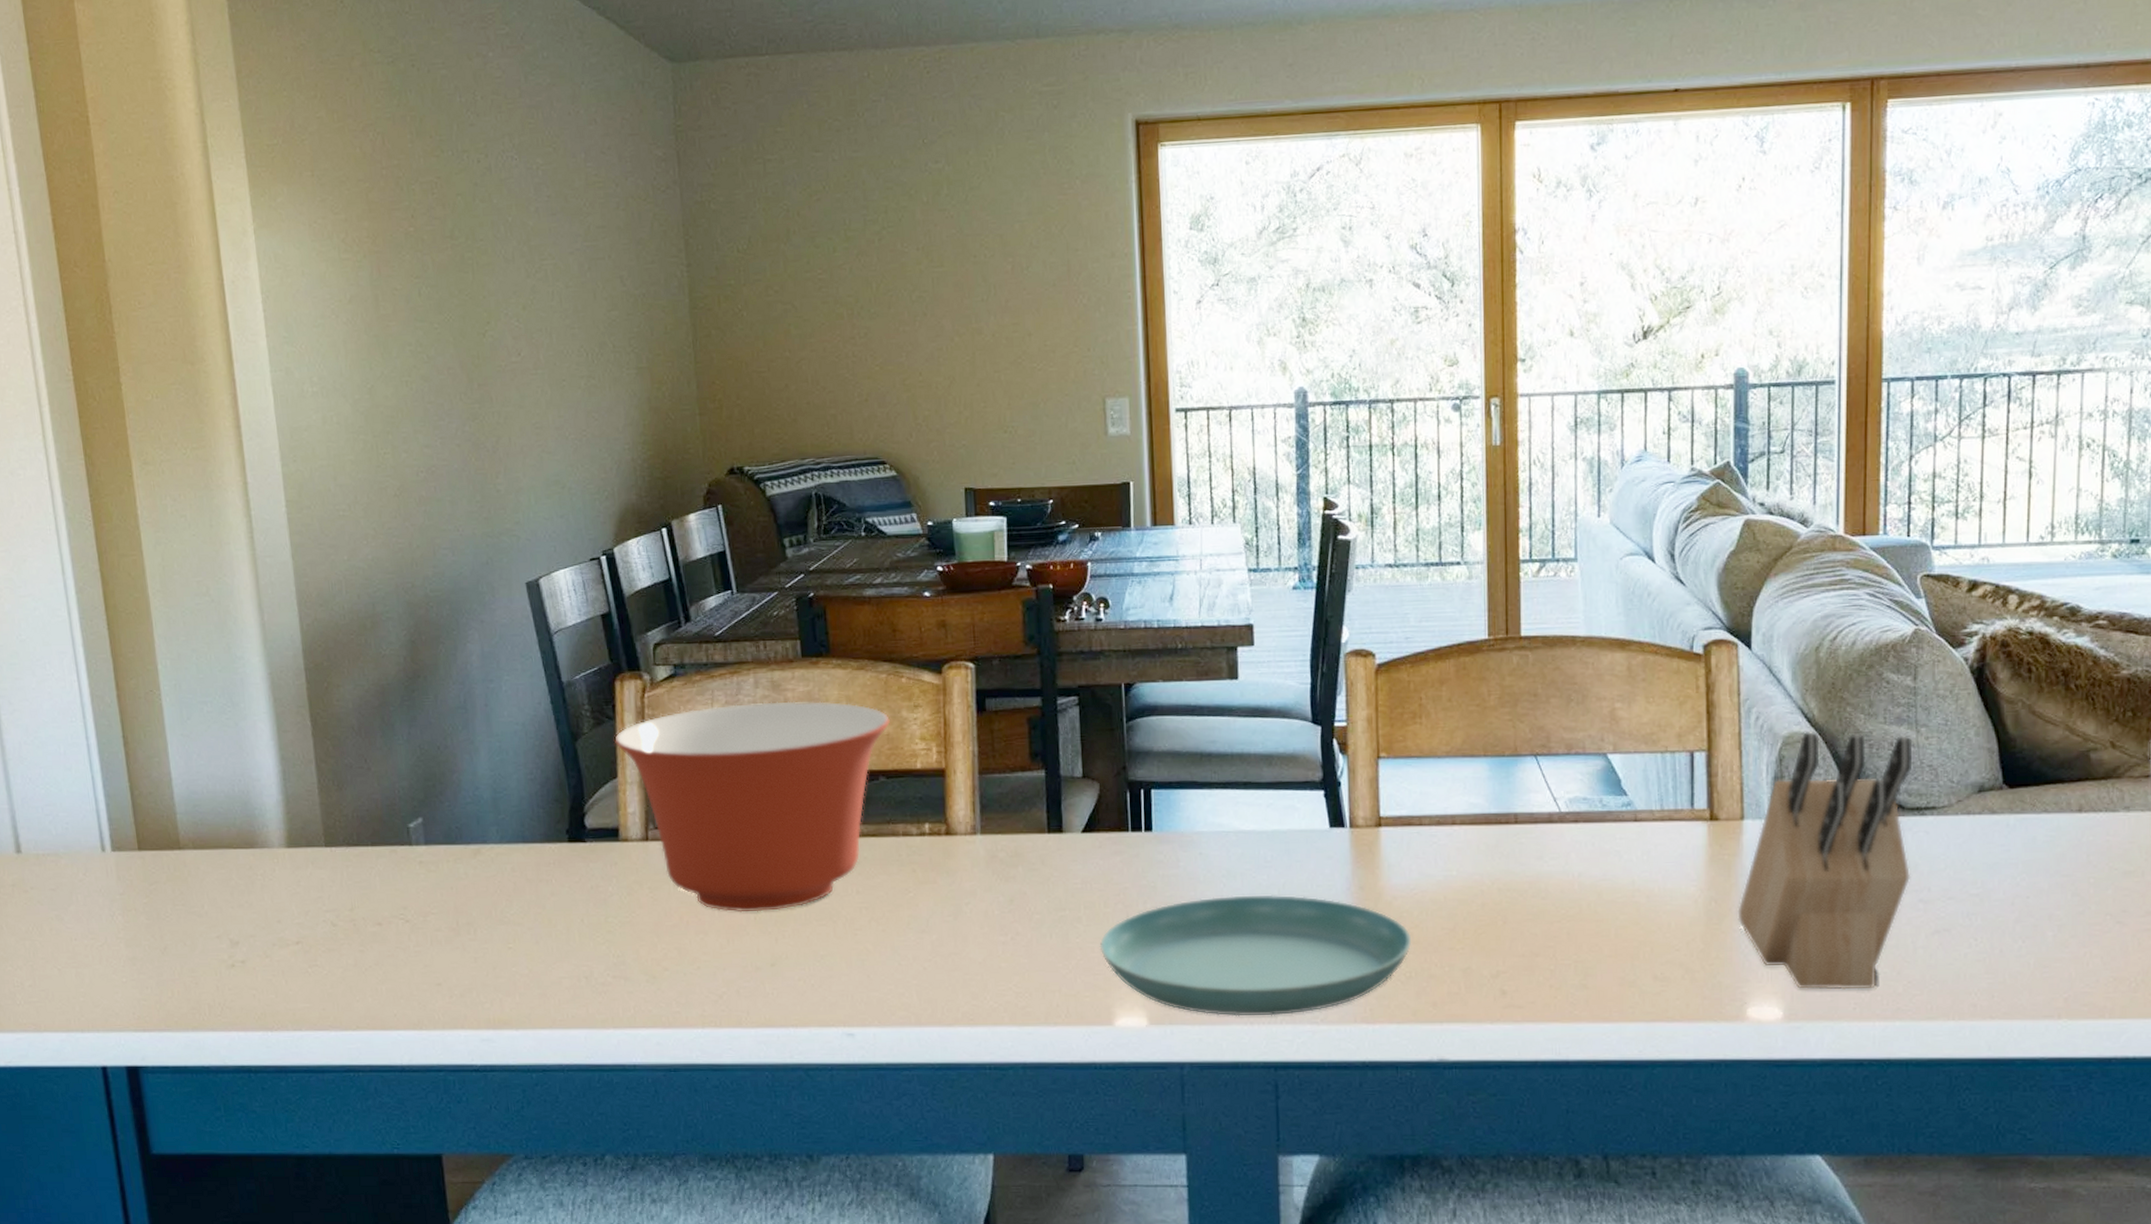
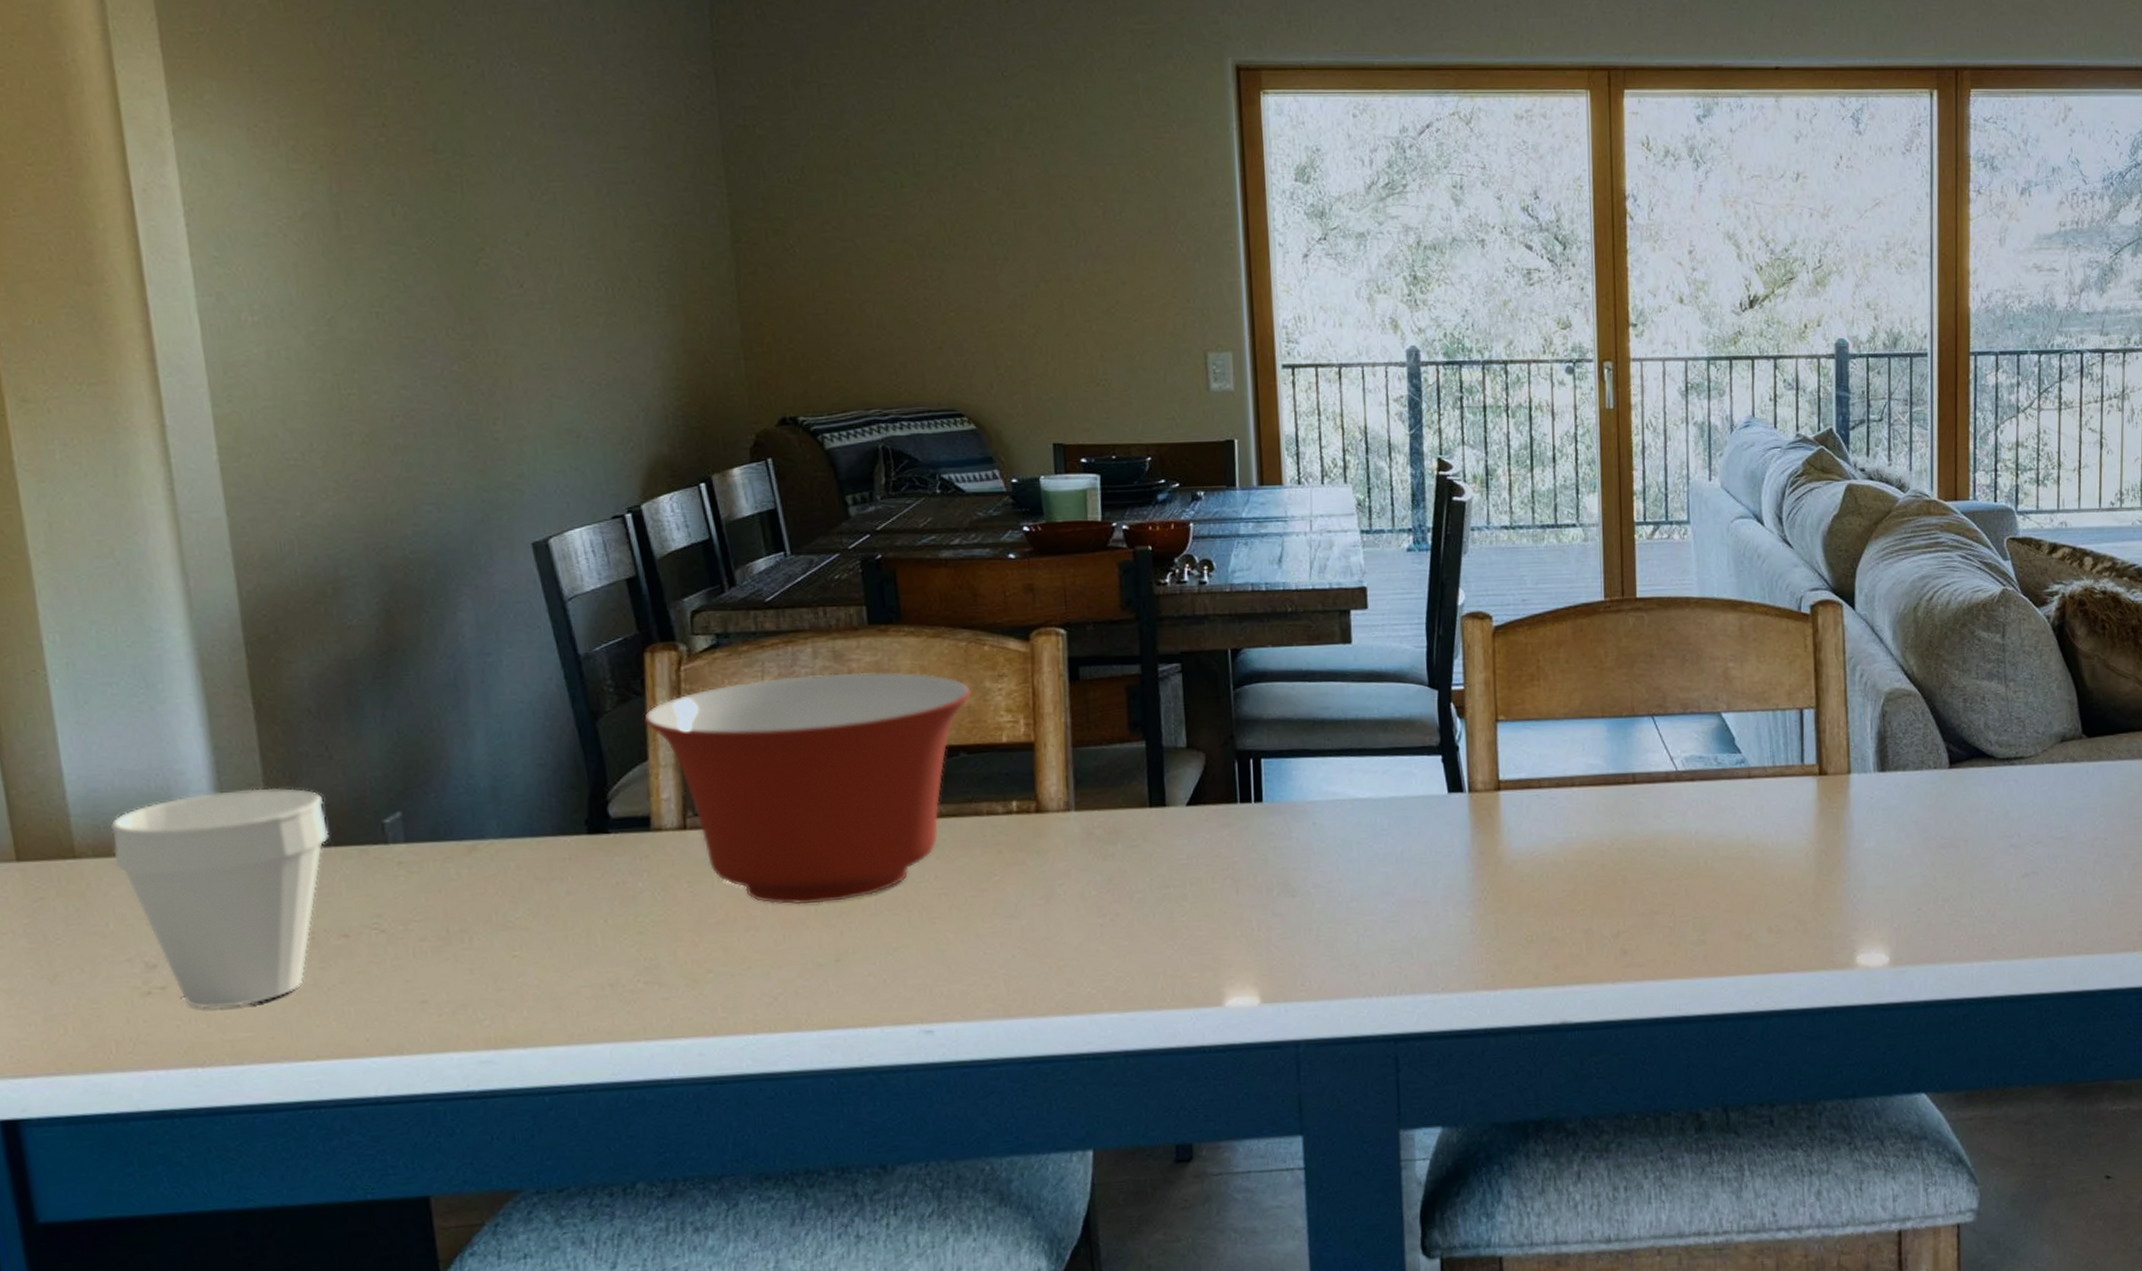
cup: none [205,794,368,981] -> present [109,788,330,1009]
saucer: present [1099,894,1412,1017] -> none [1207,863,1533,990]
knife block: present [1737,732,1913,990] -> none [1846,688,2003,935]

